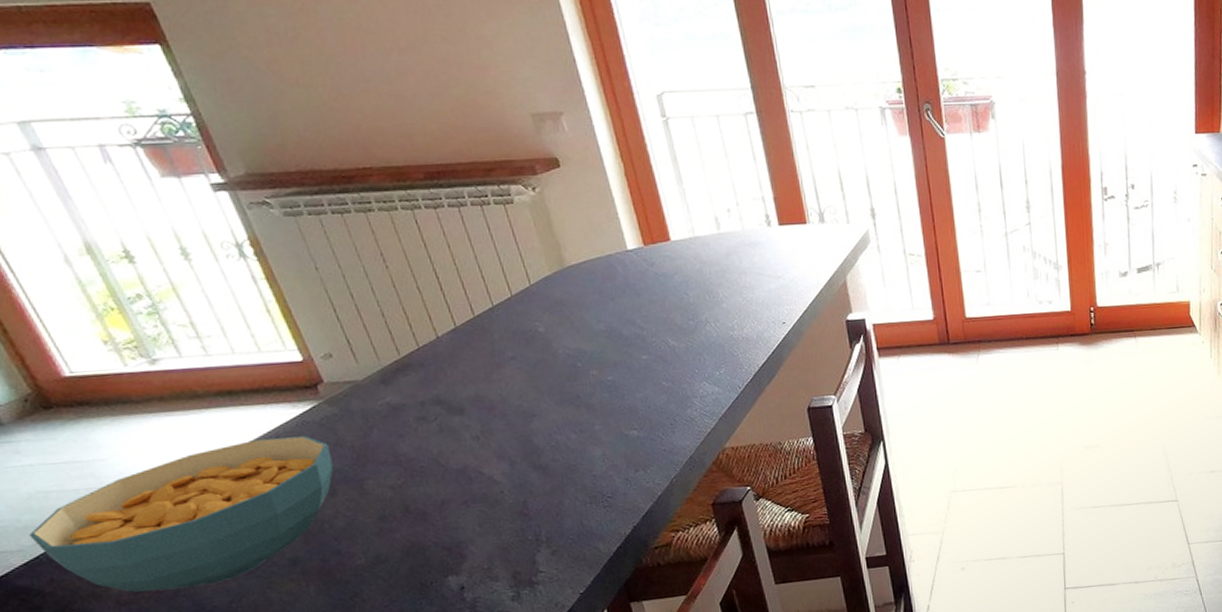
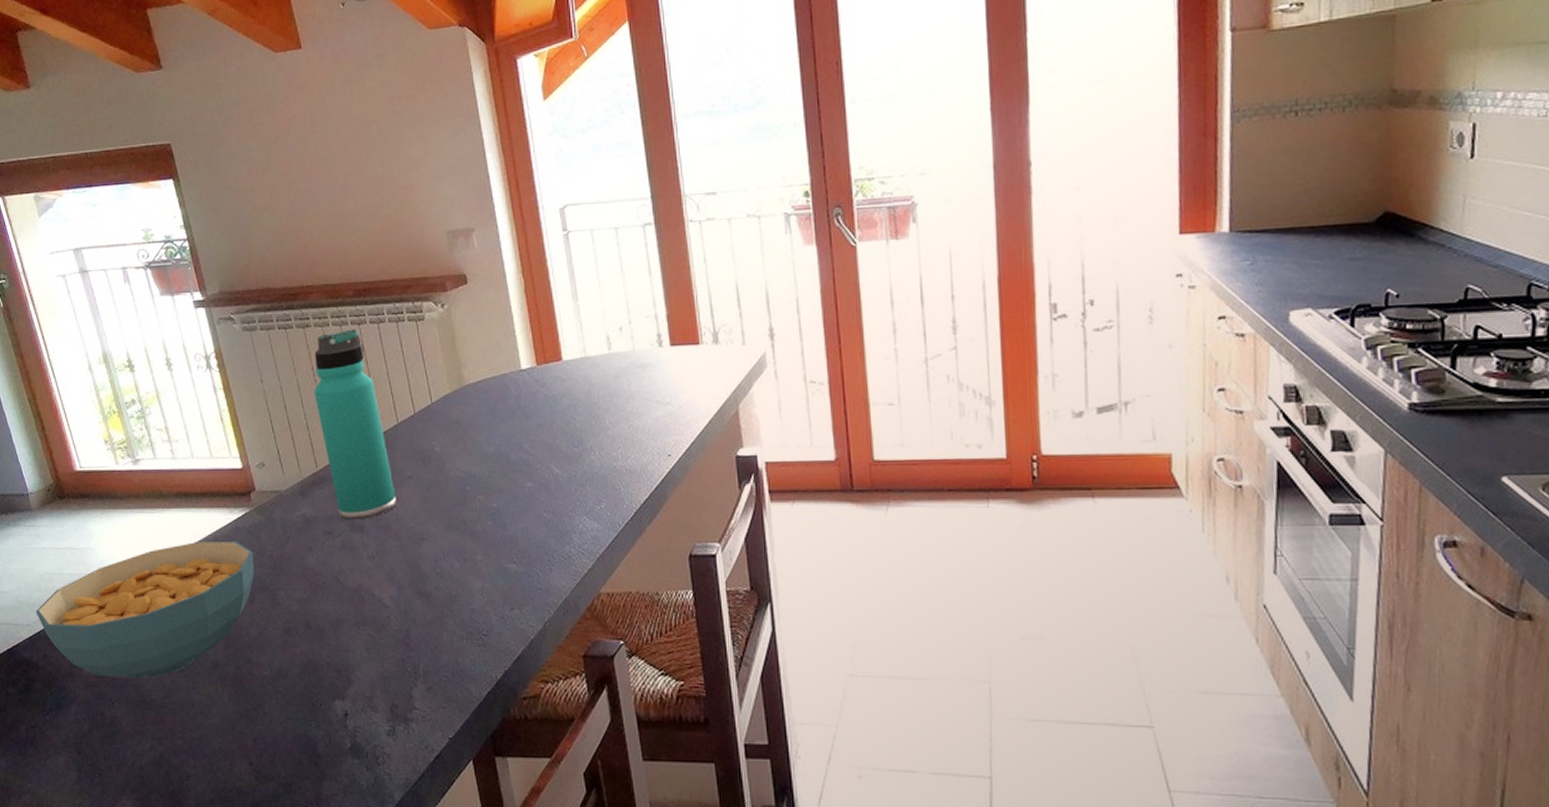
thermos bottle: none [382,212,501,405] -> present [313,329,397,521]

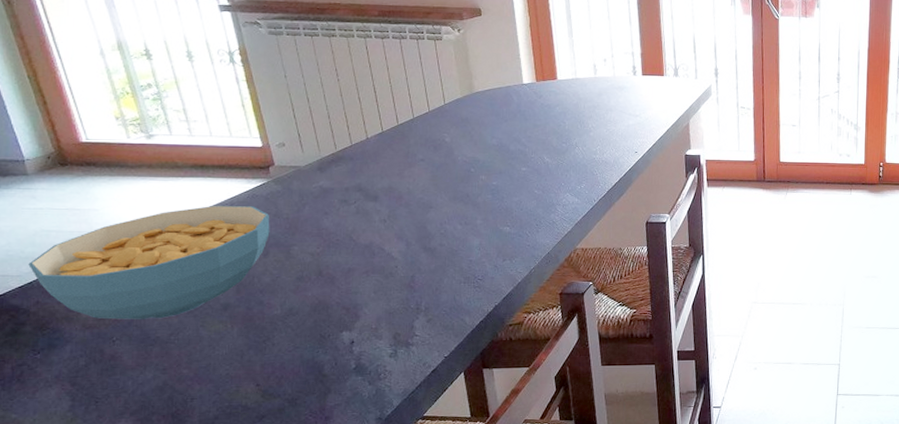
thermos bottle: present [313,329,397,521] -> none [336,41,410,192]

